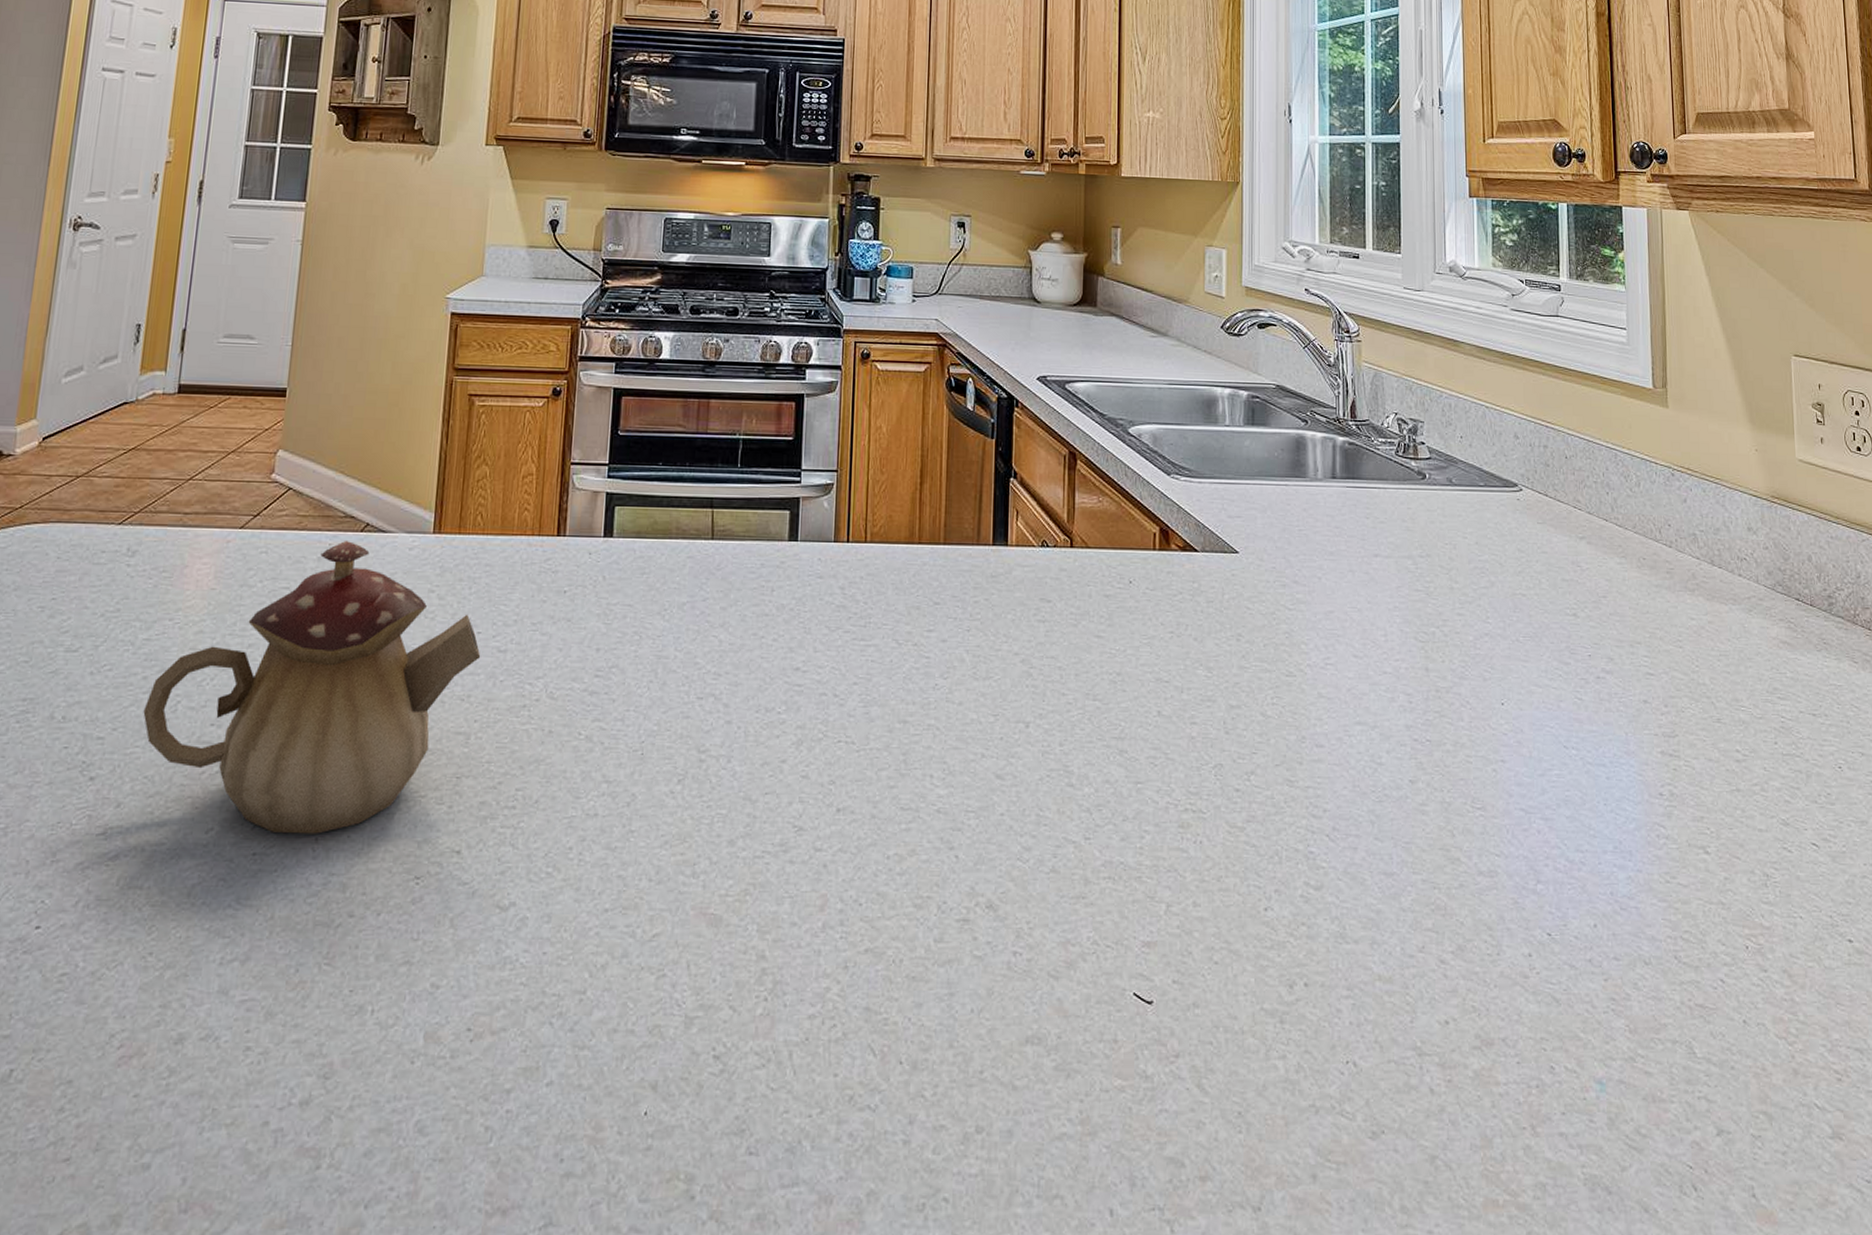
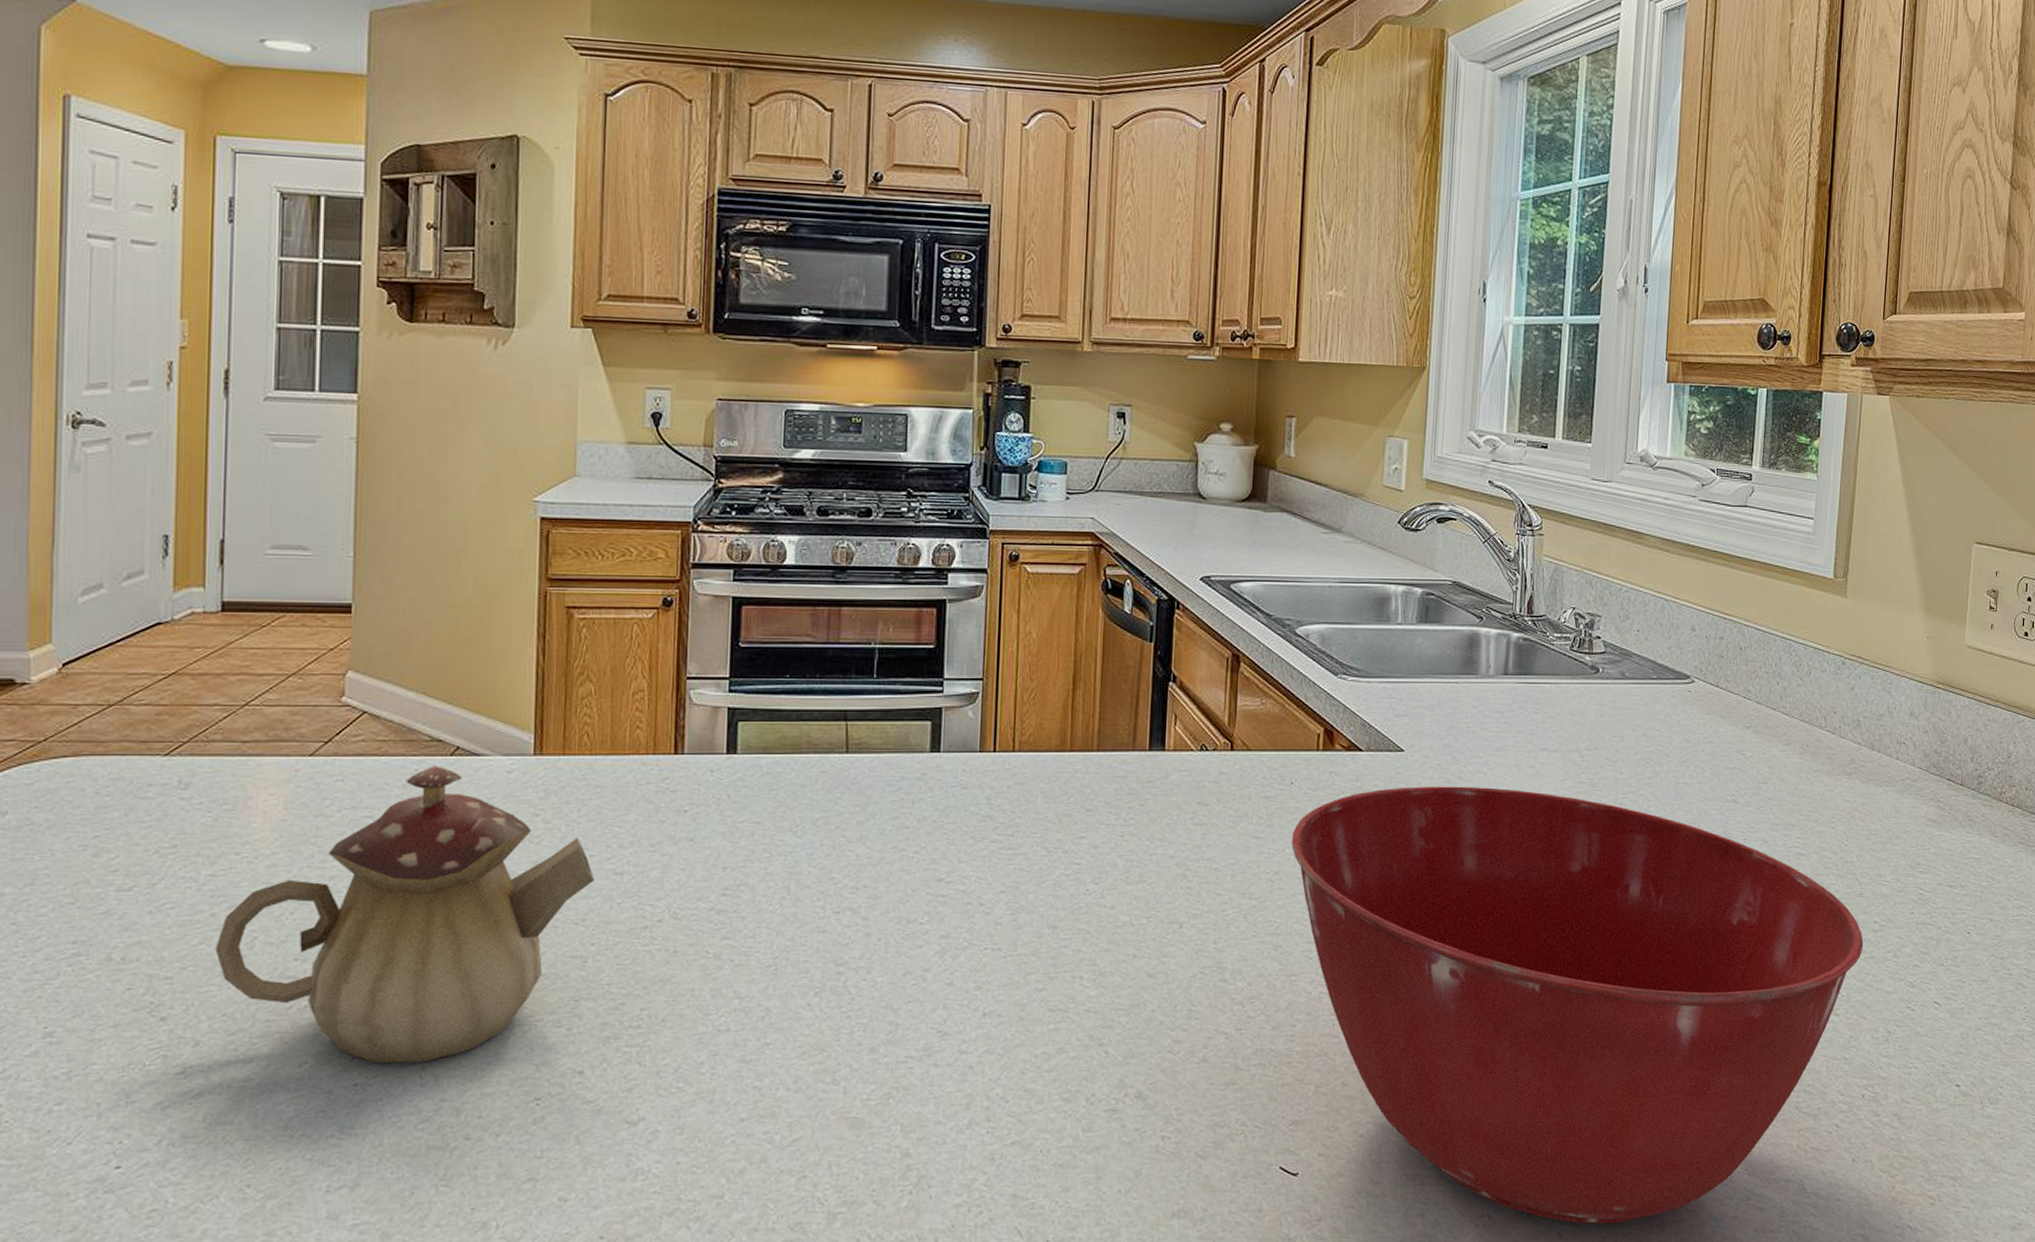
mixing bowl: none [1133,589,1728,1081] -> present [1292,786,1864,1224]

